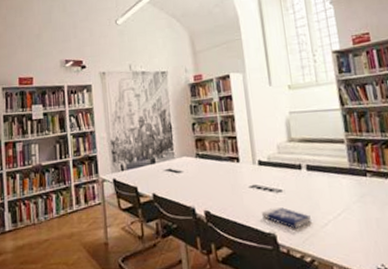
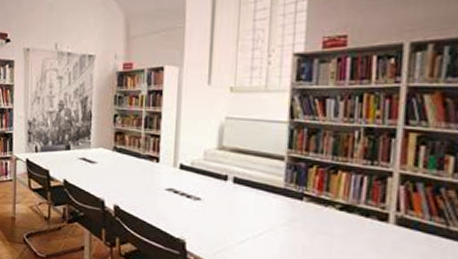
book: present [261,207,311,229] -> none [173,214,227,240]

